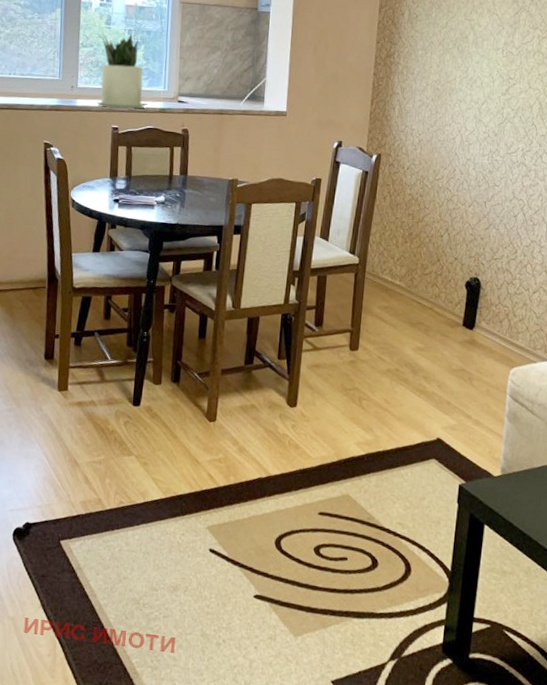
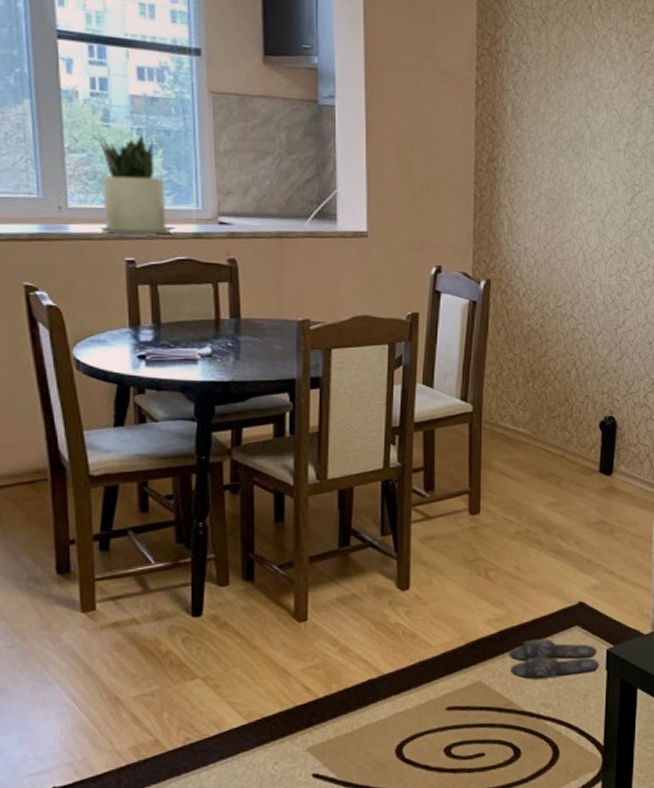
slippers: none [374,465,452,503] -> present [510,639,600,679]

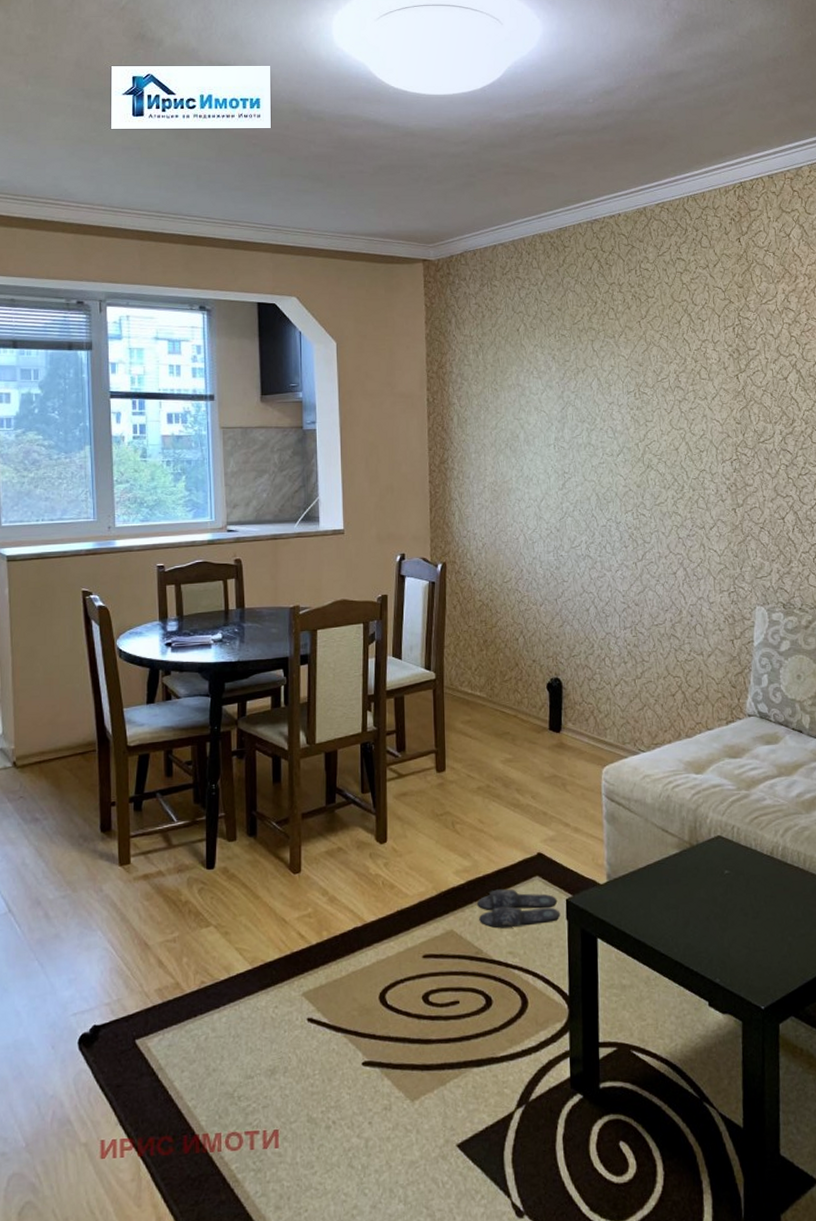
planter: present [98,134,173,235] -> none [138,465,193,545]

